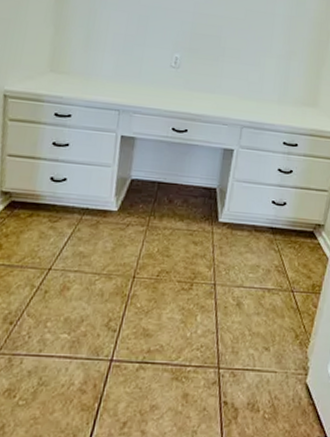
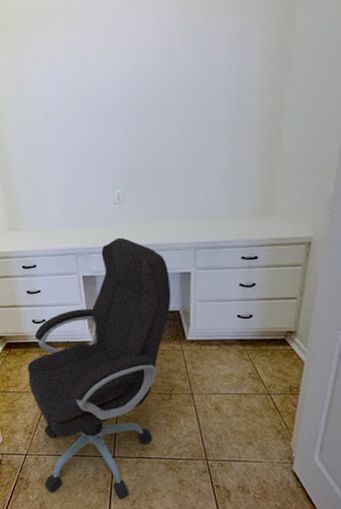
office chair: none [11,101,213,422] -> present [27,237,171,500]

